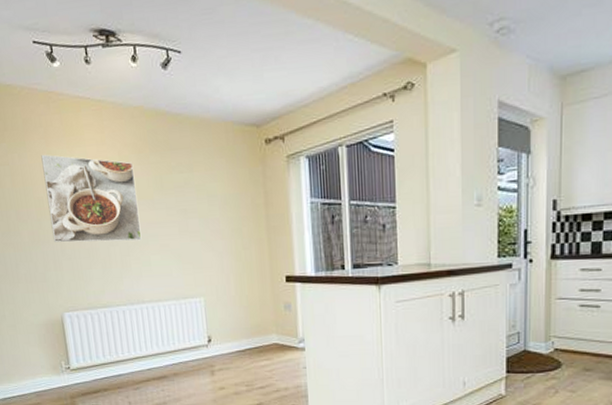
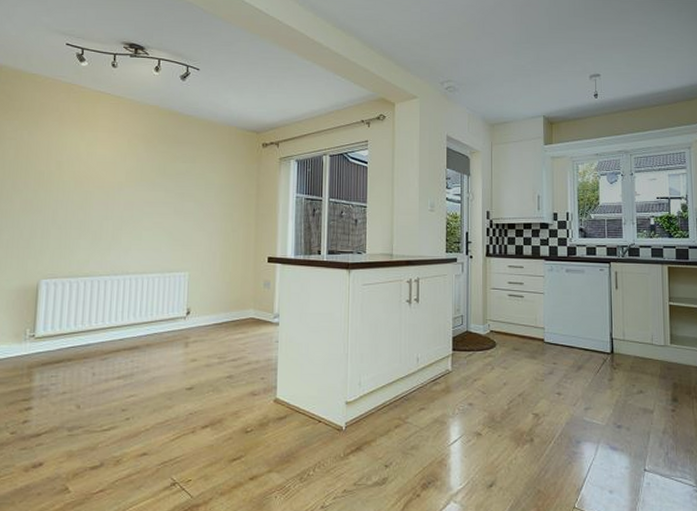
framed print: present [41,154,142,243] -> none [46,134,141,217]

